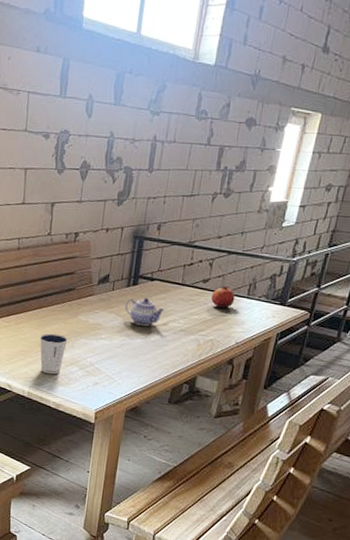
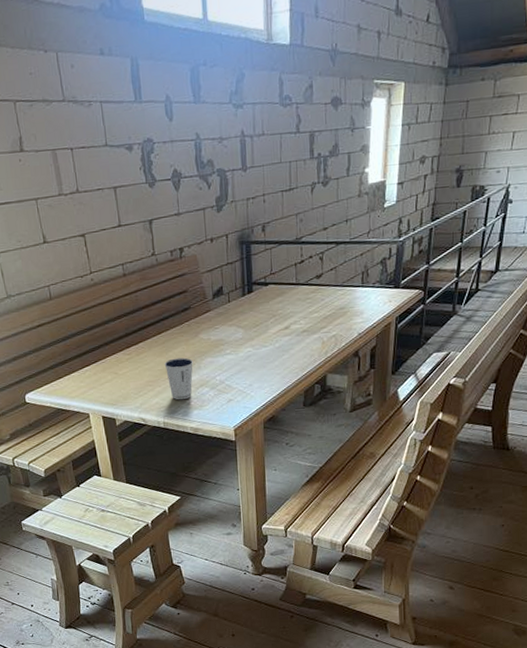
teapot: present [125,297,166,326] -> none [244,303,285,334]
fruit: present [211,286,235,309] -> none [327,278,350,302]

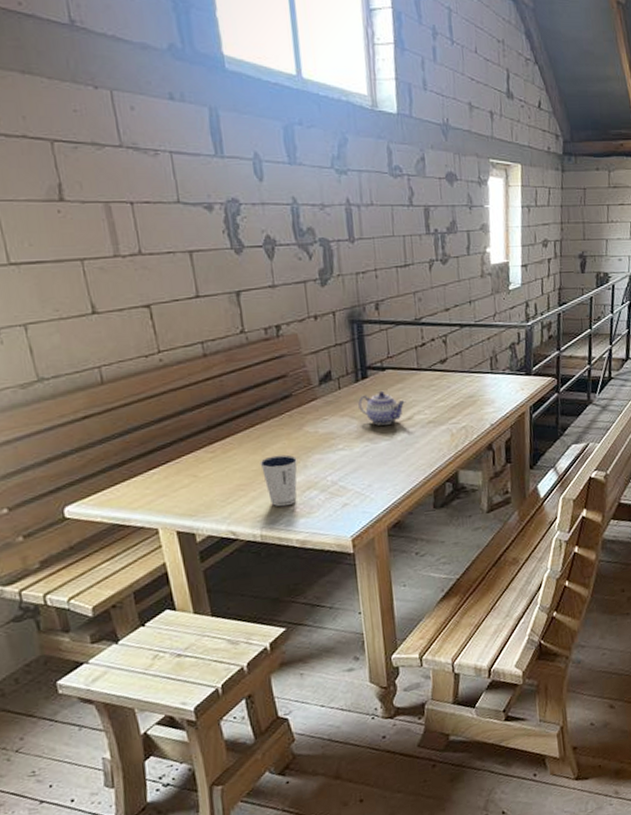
teapot: none [244,303,285,334] -> present [358,390,407,426]

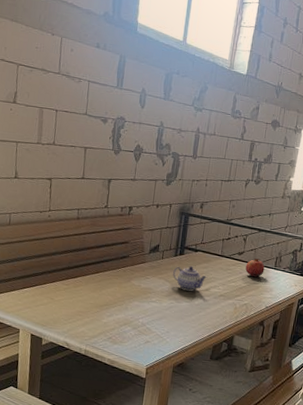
dixie cup: present [260,454,298,507] -> none [96,296,122,334]
fruit: none [453,364,479,389] -> present [245,258,265,277]

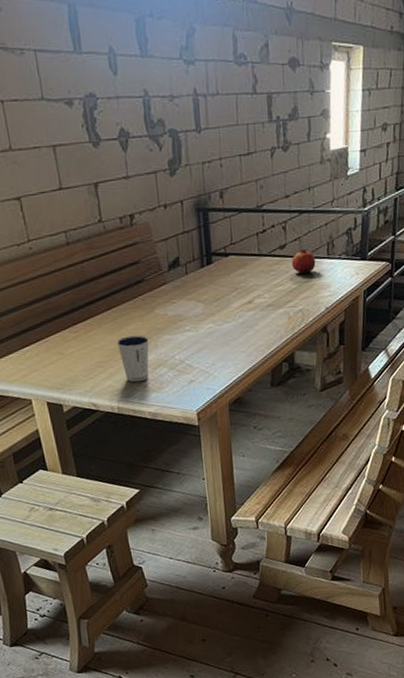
dixie cup: none [96,296,122,334] -> present [116,335,149,383]
teapot: present [173,265,208,291] -> none [203,275,248,309]

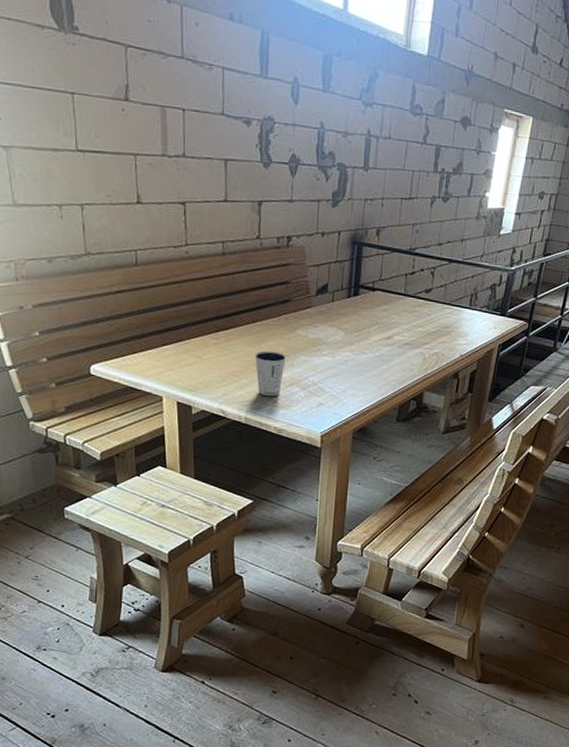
fruit: present [292,249,316,274] -> none [434,296,458,320]

